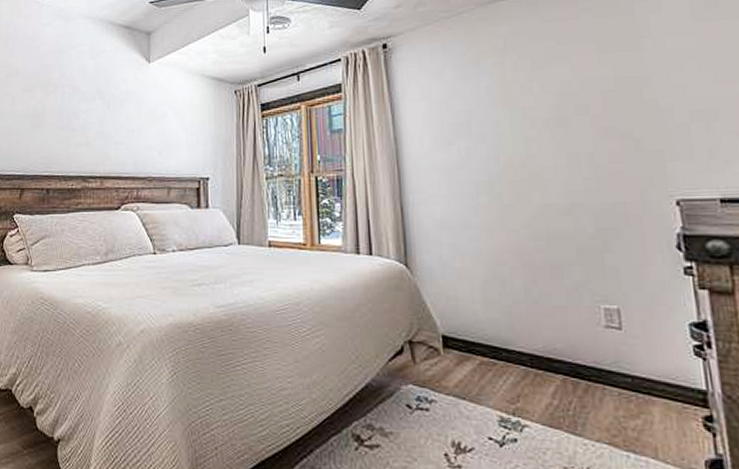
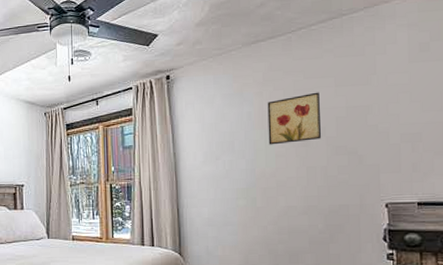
wall art: none [511,60,585,127] -> present [267,92,322,145]

